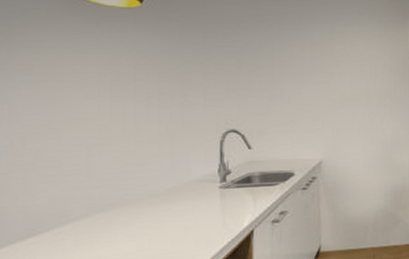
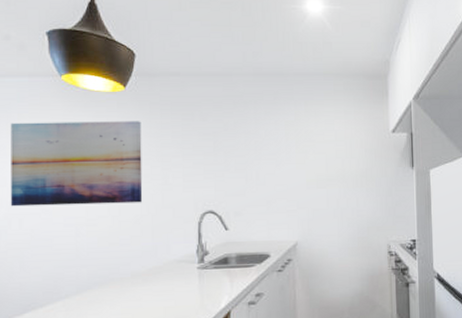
wall art: none [11,37,161,126] -> present [10,121,143,207]

